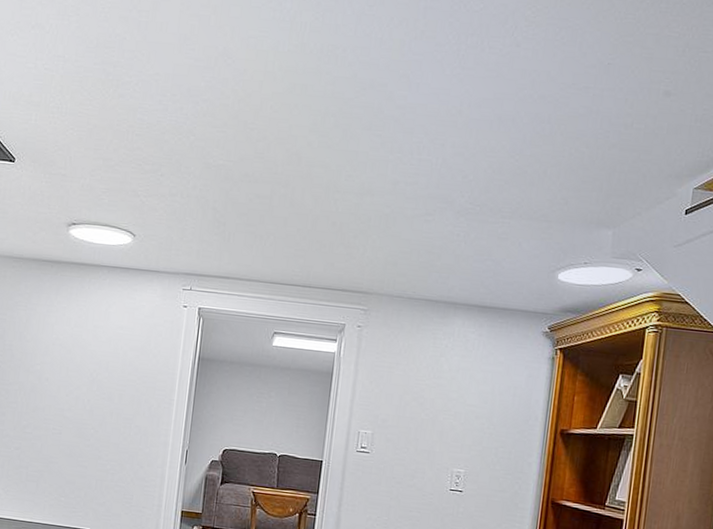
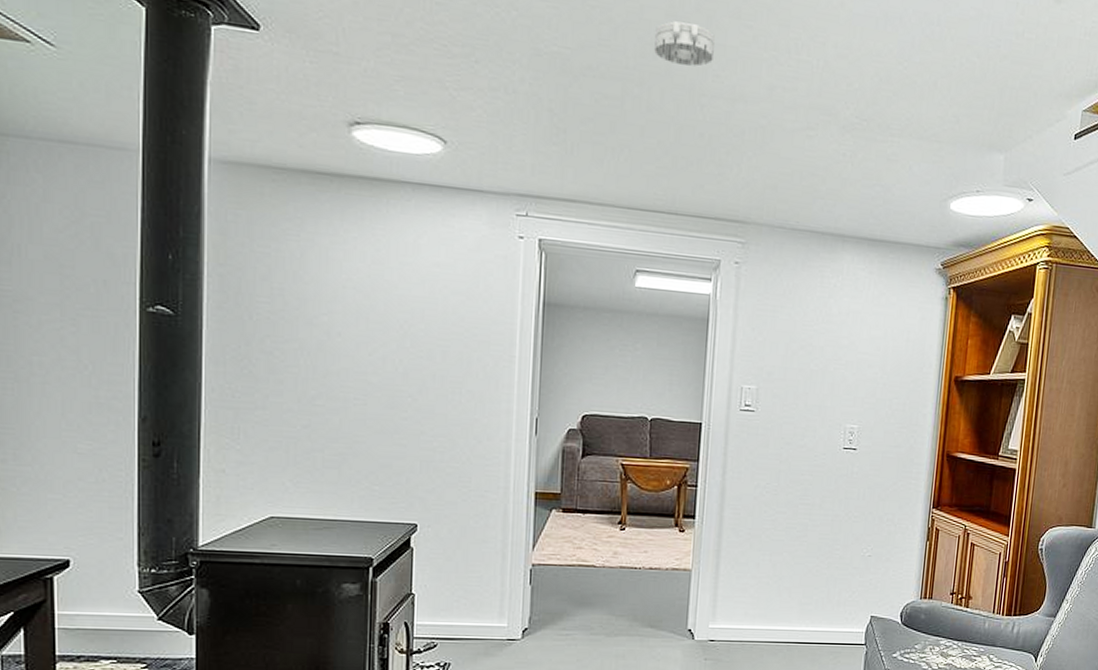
smoke detector: none [299,135,349,170] -> present [654,21,715,67]

